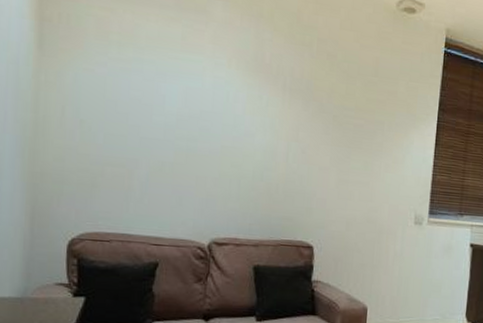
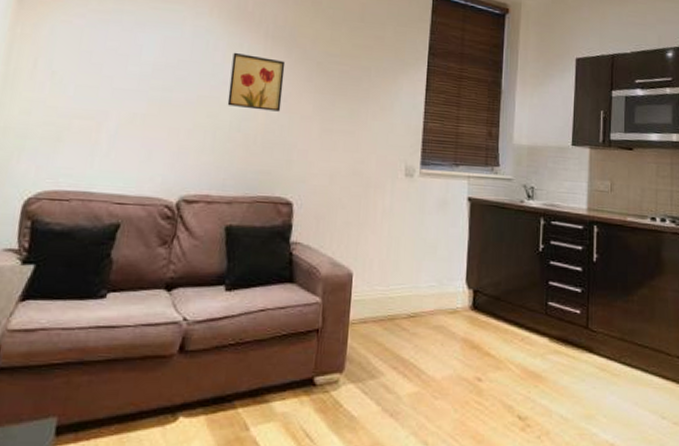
wall art: none [250,104,303,163] -> present [227,52,286,112]

